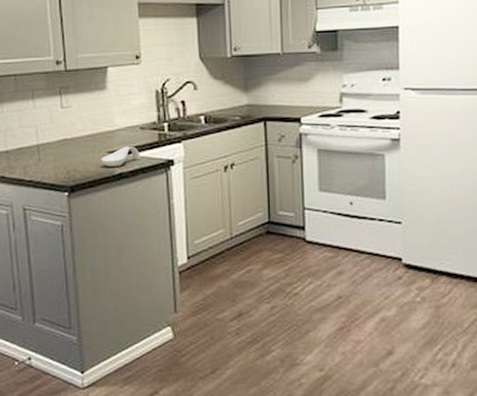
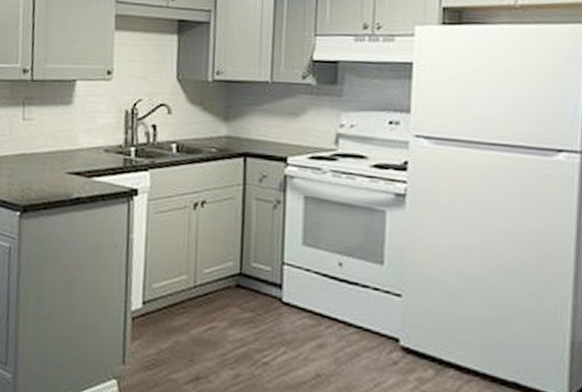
spoon rest: present [100,146,141,168] -> none [58,168,103,191]

